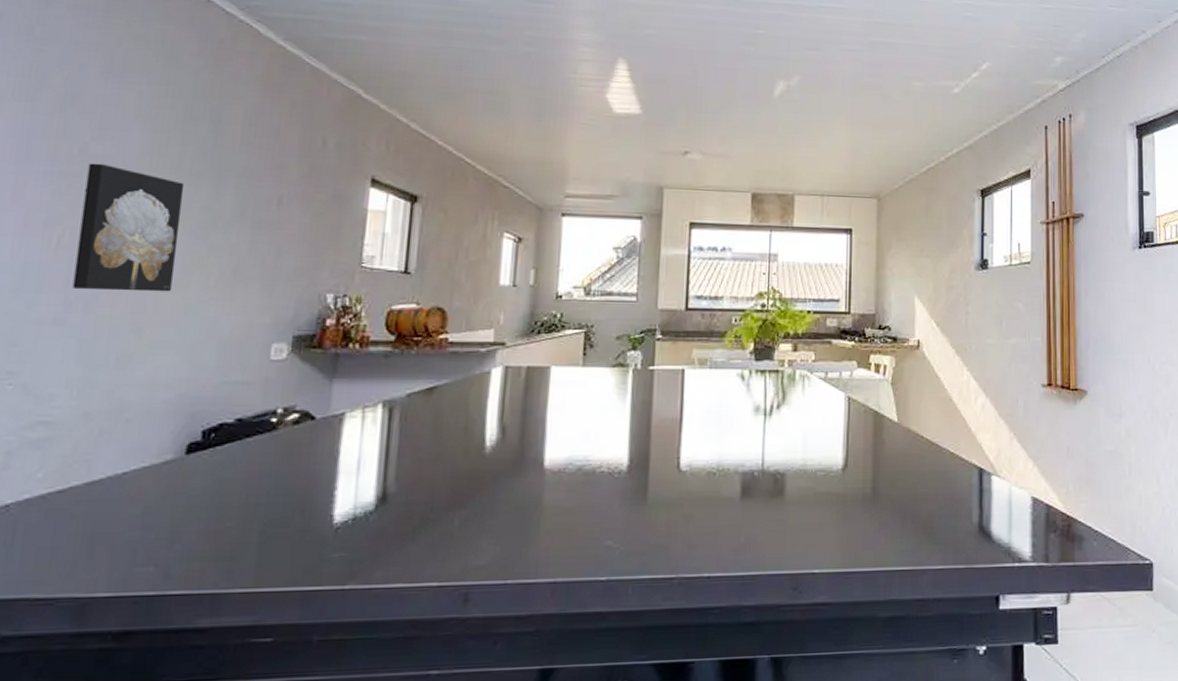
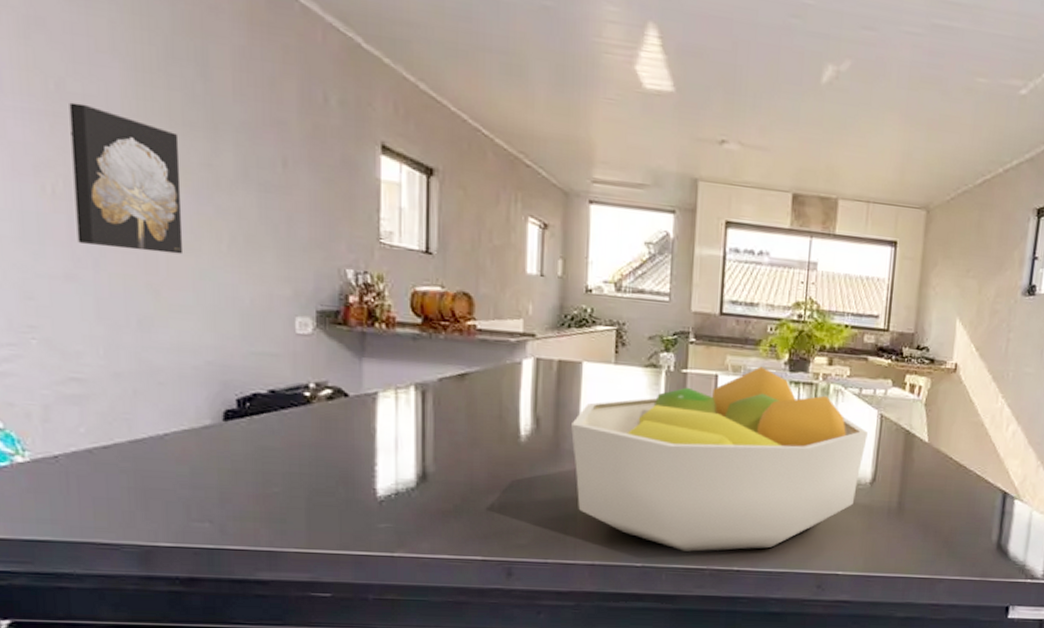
fruit bowl: none [537,358,836,560] -> present [571,366,868,552]

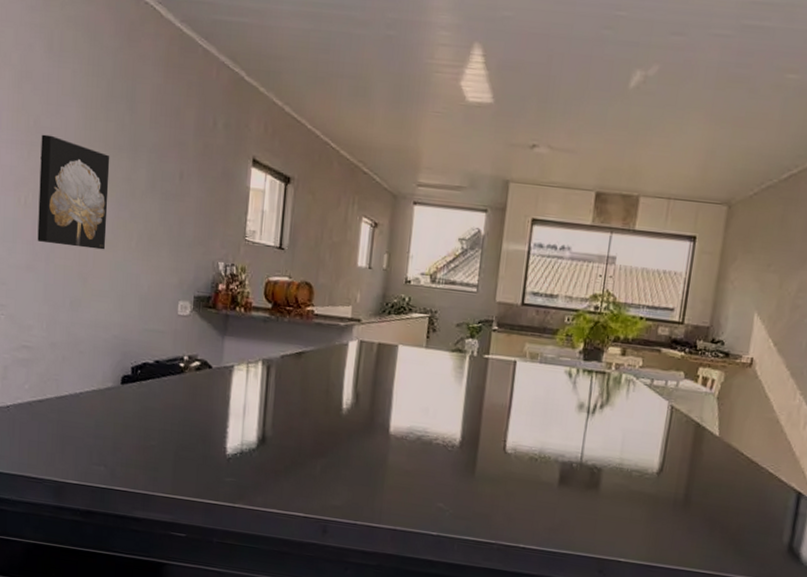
fruit bowl: present [571,366,868,552] -> none [384,354,657,529]

